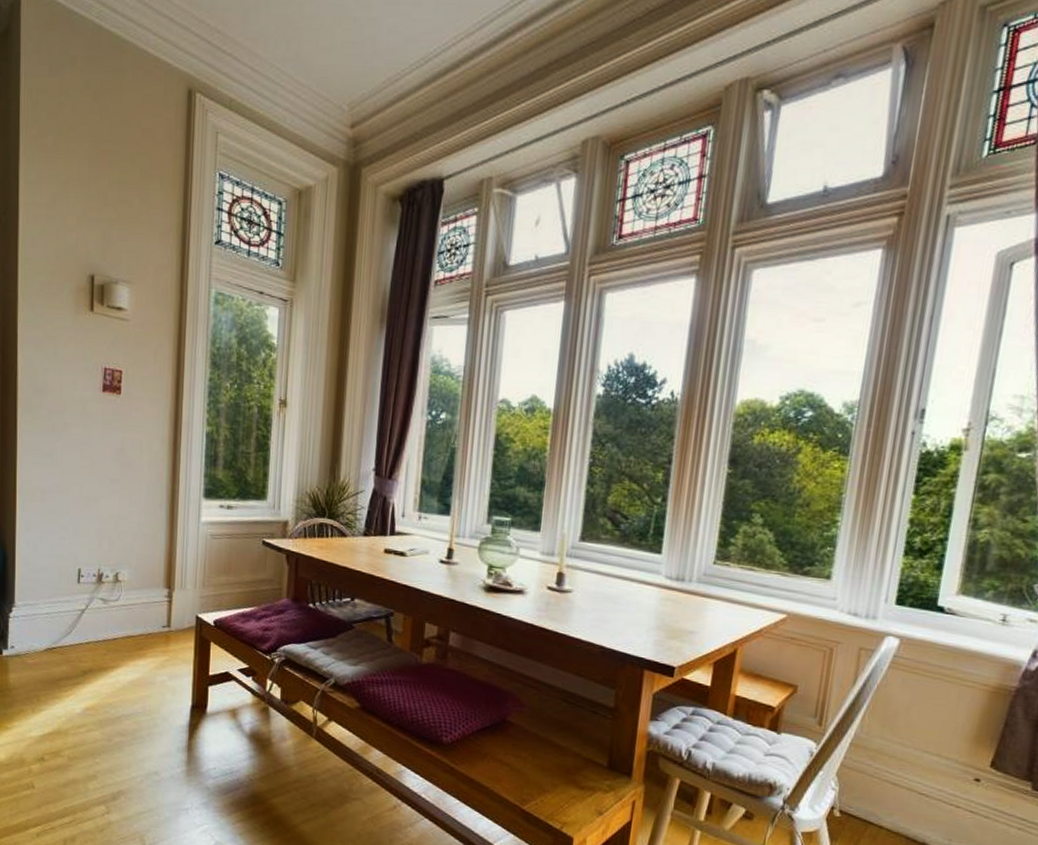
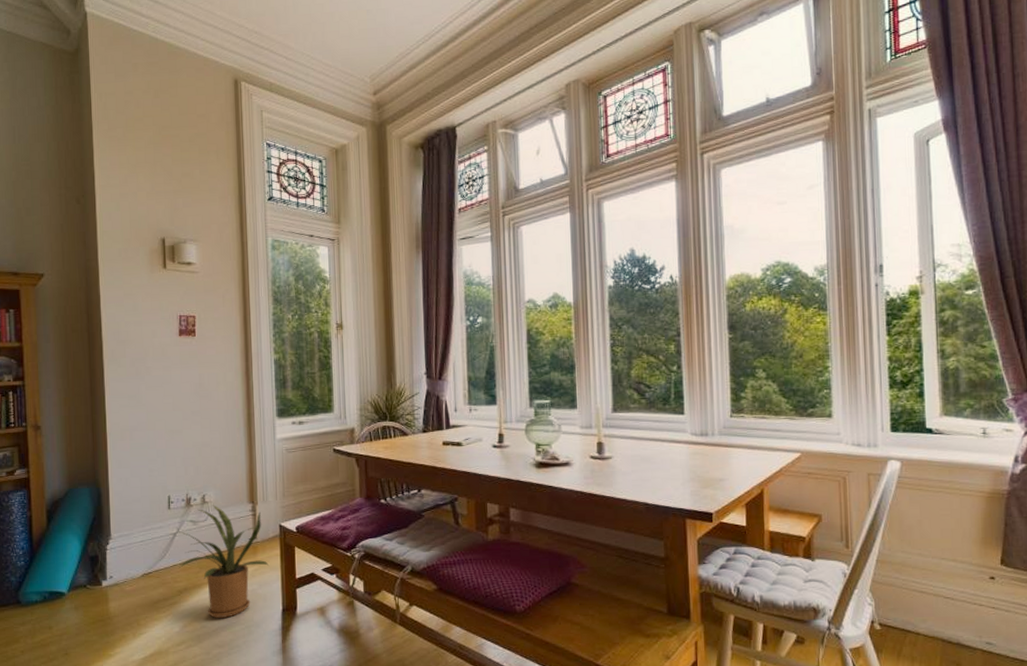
house plant: none [84,585,181,706] -> present [178,505,268,618]

